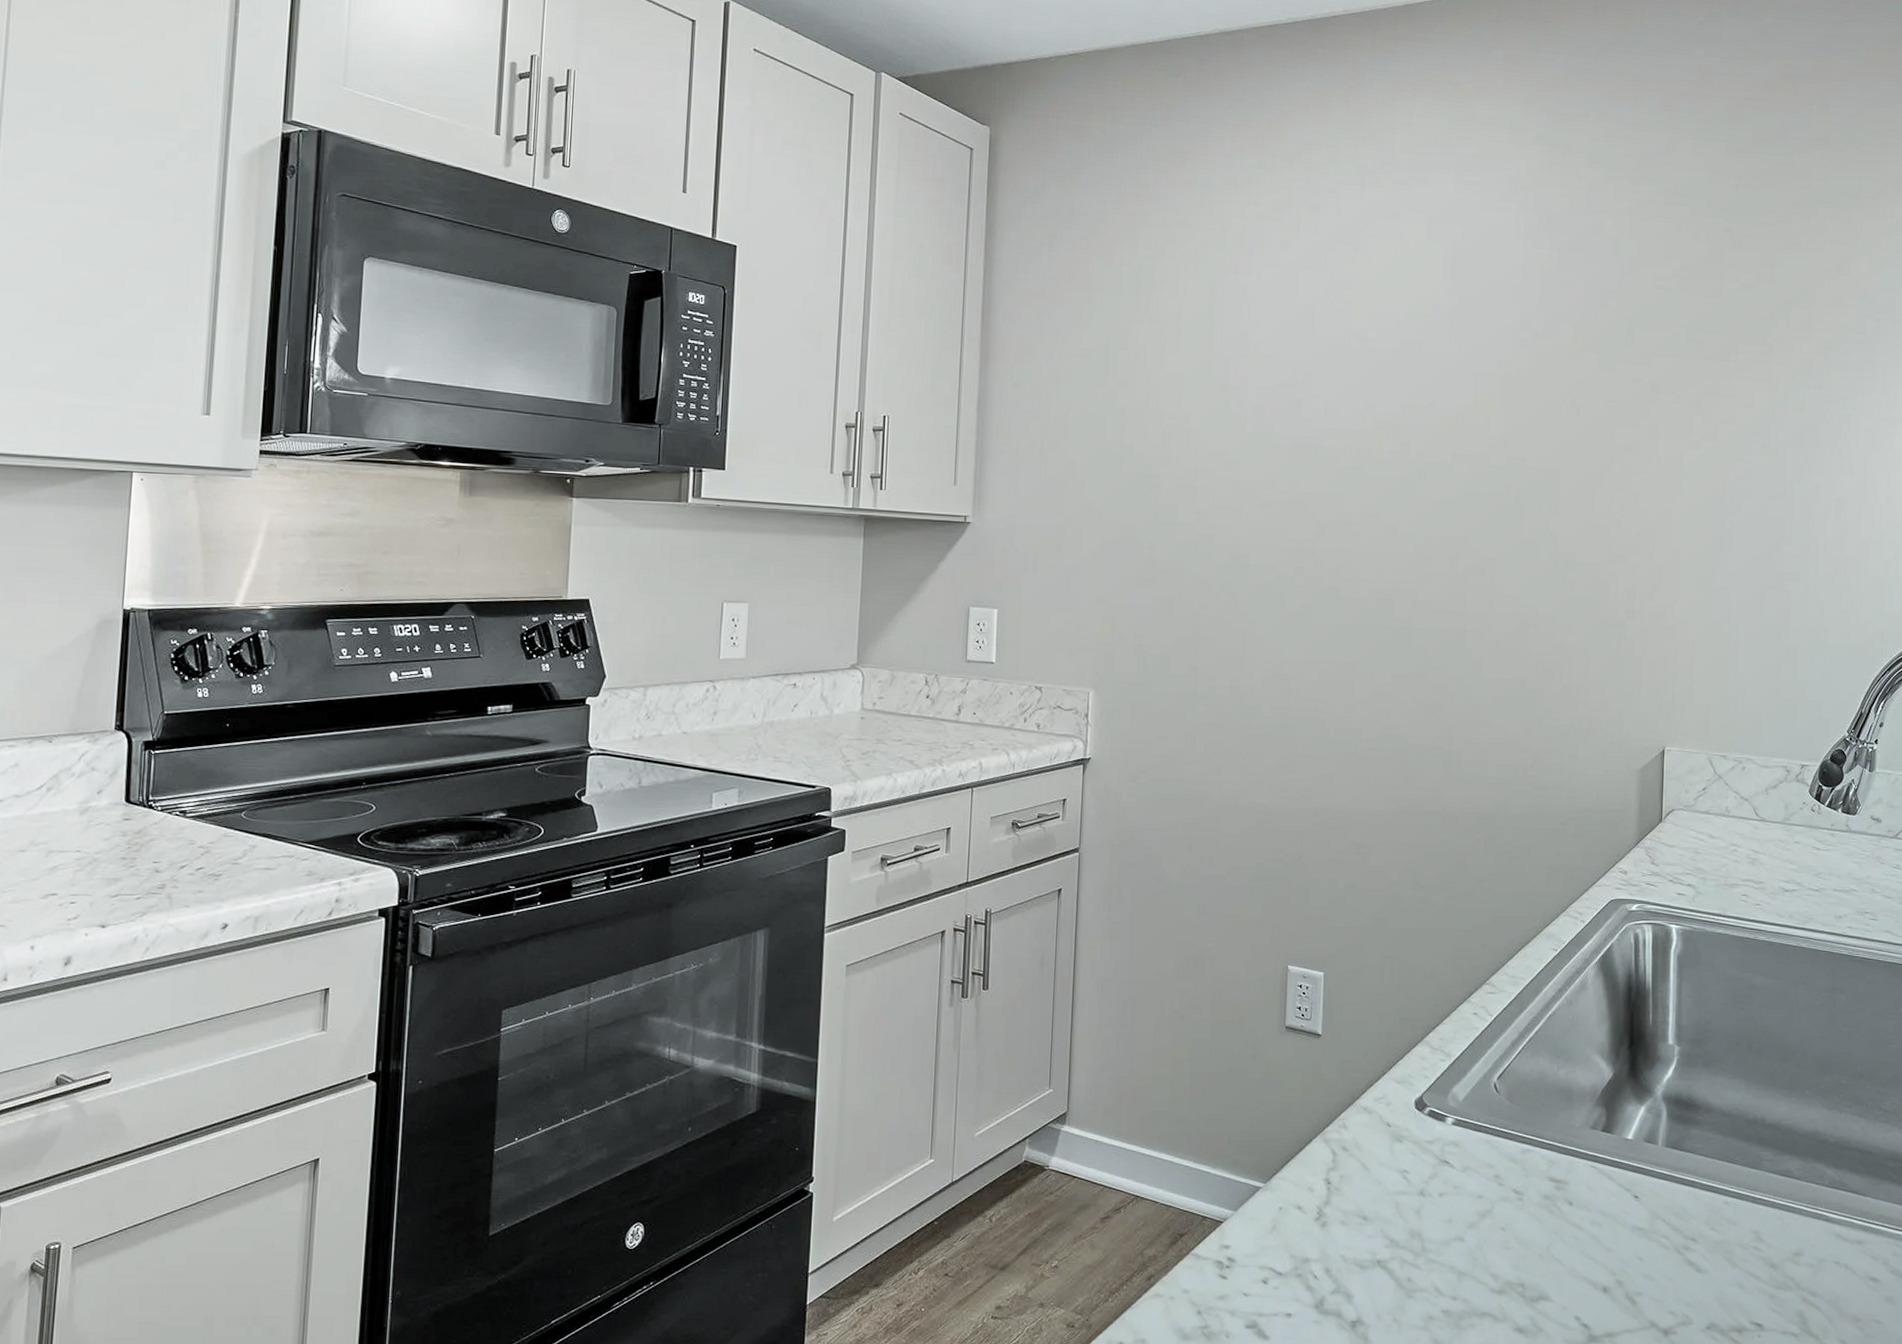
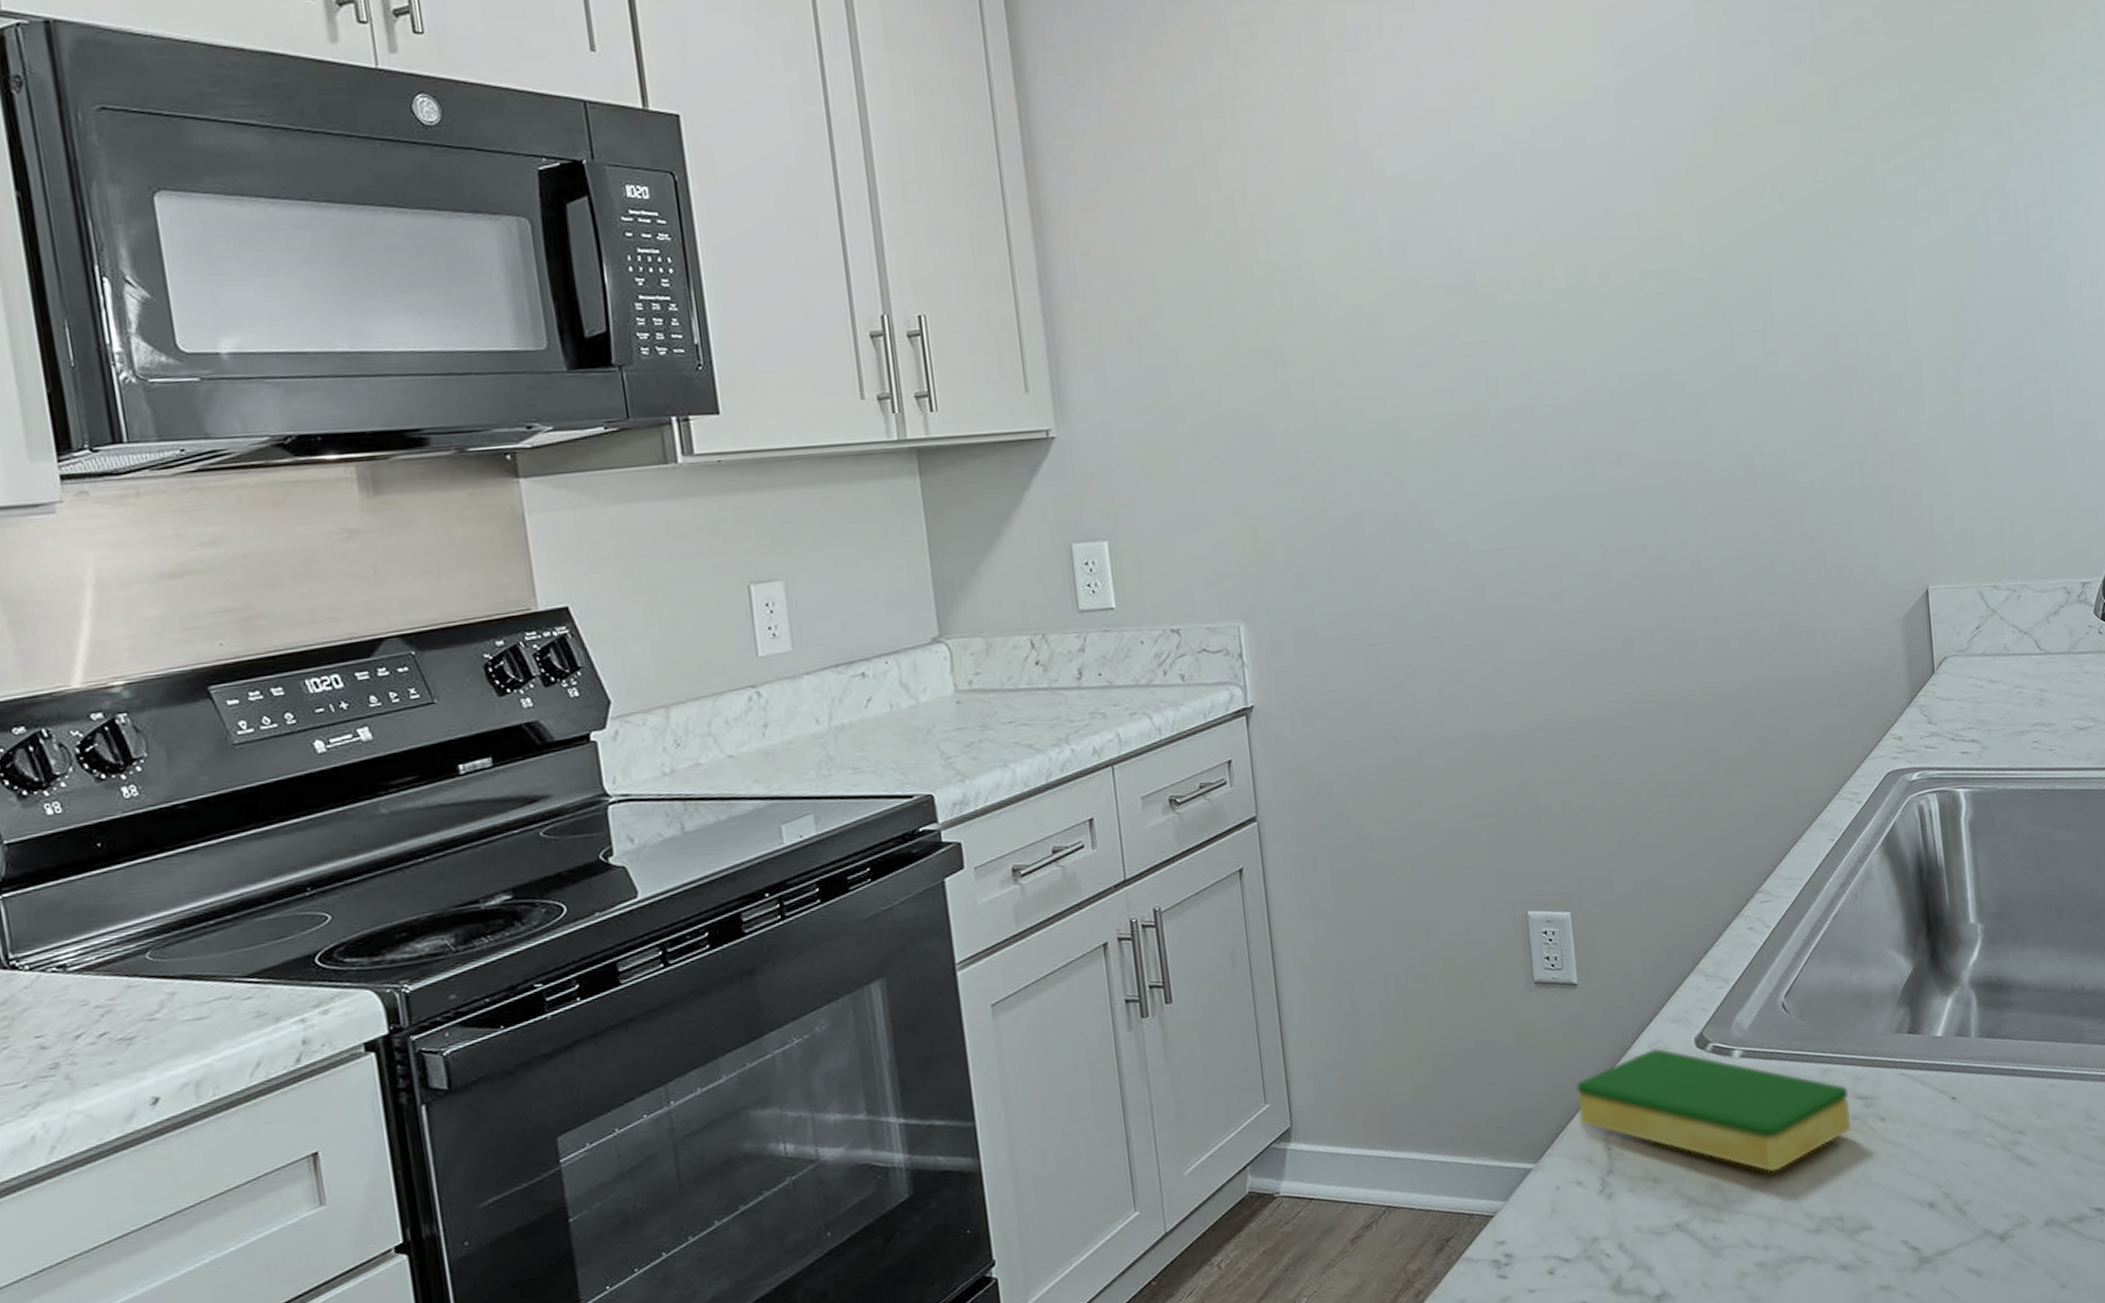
dish sponge: none [1307,1102,1543,1231] -> present [1576,1047,1851,1172]

